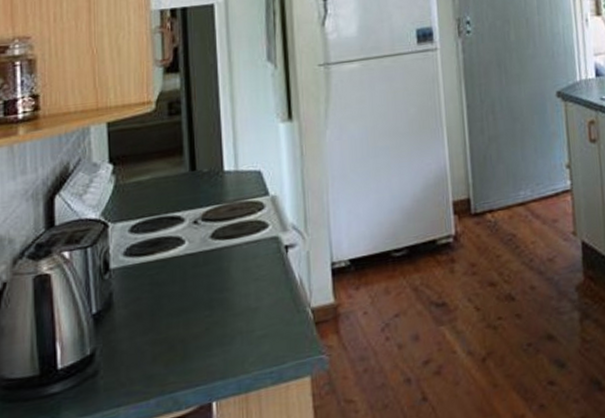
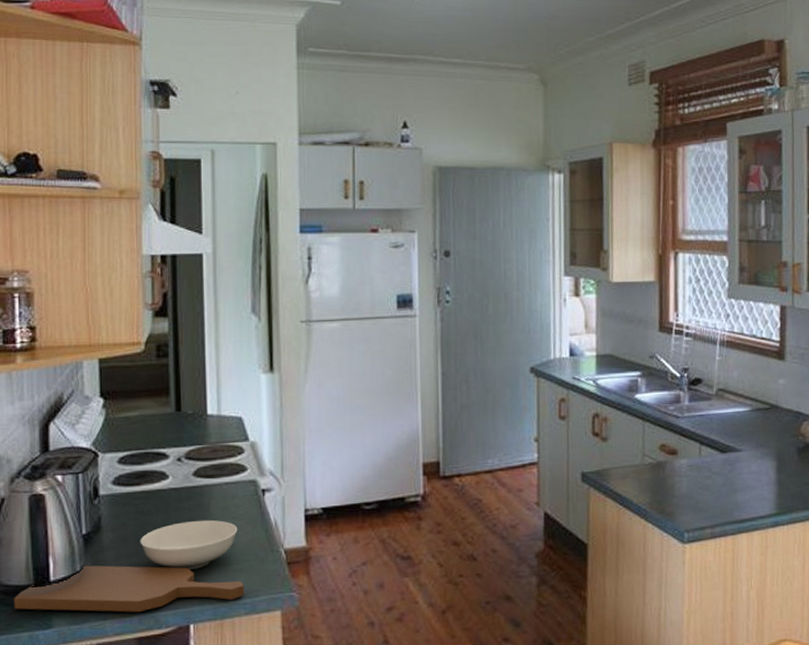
cutting board: none [17,338,271,405] -> present [14,565,245,612]
bowl: none [155,283,261,342] -> present [140,520,238,569]

